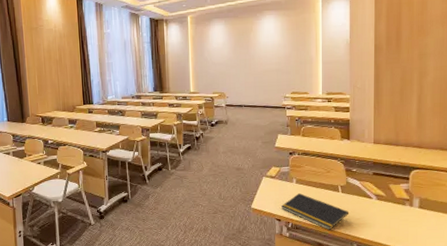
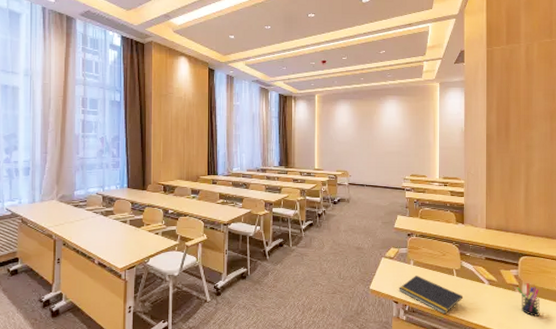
pen holder: none [407,197,432,230] -> present [516,283,540,316]

